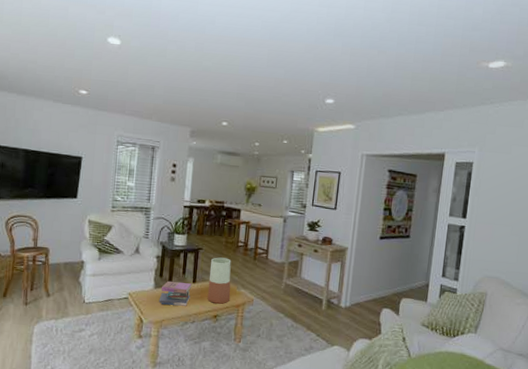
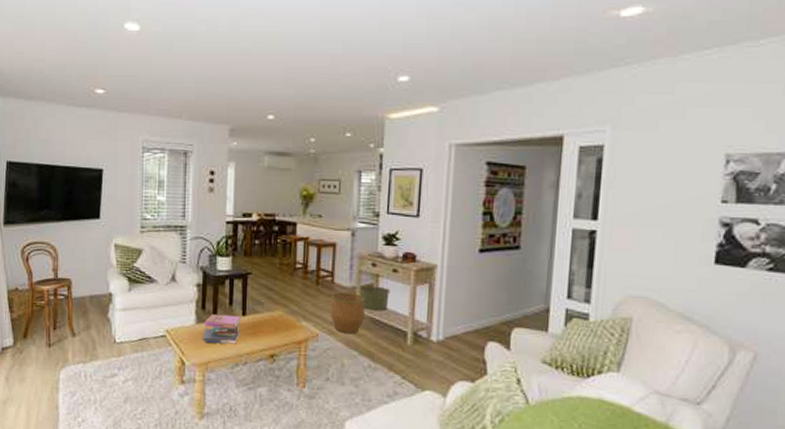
vase: present [207,257,232,304] -> none [260,283,290,341]
basket: none [263,266,292,300] -> present [329,292,366,334]
basket: none [288,262,311,283] -> present [360,285,389,311]

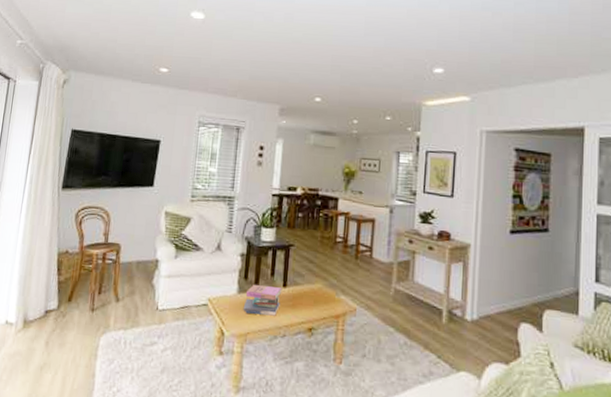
basket: present [329,292,366,334] -> none [367,267,403,310]
basket: present [360,285,389,311] -> none [397,262,425,288]

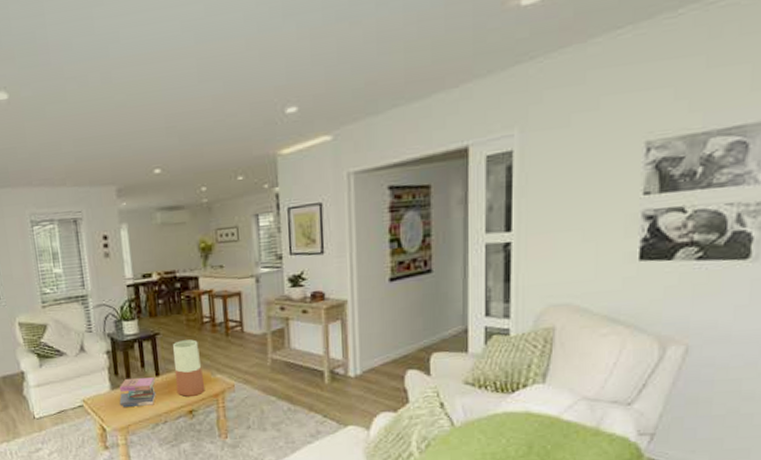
vase: none [300,255,329,314] -> present [173,339,205,397]

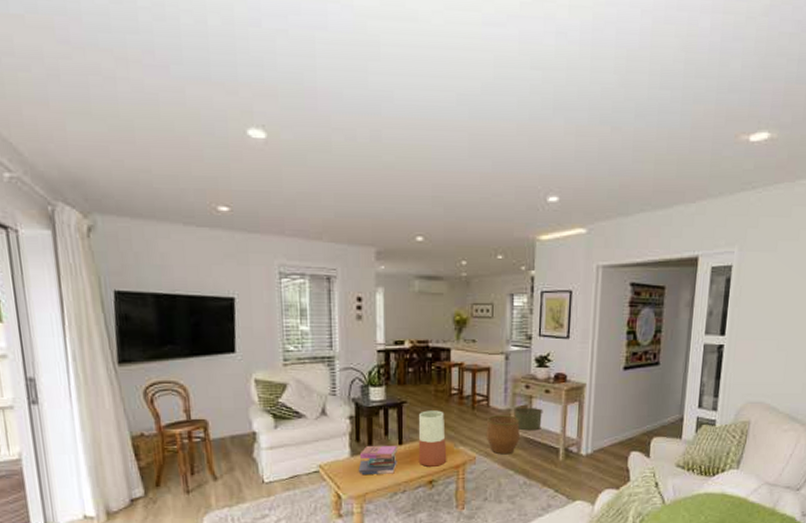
basket: none [242,339,279,381] -> present [486,415,520,455]
basket: none [271,329,301,355] -> present [515,407,542,431]

